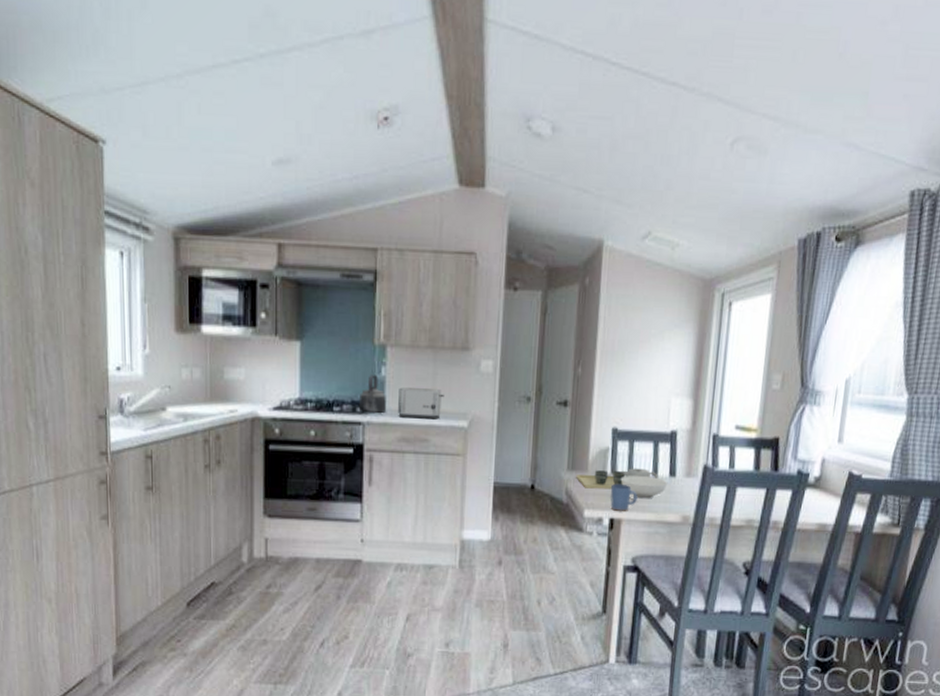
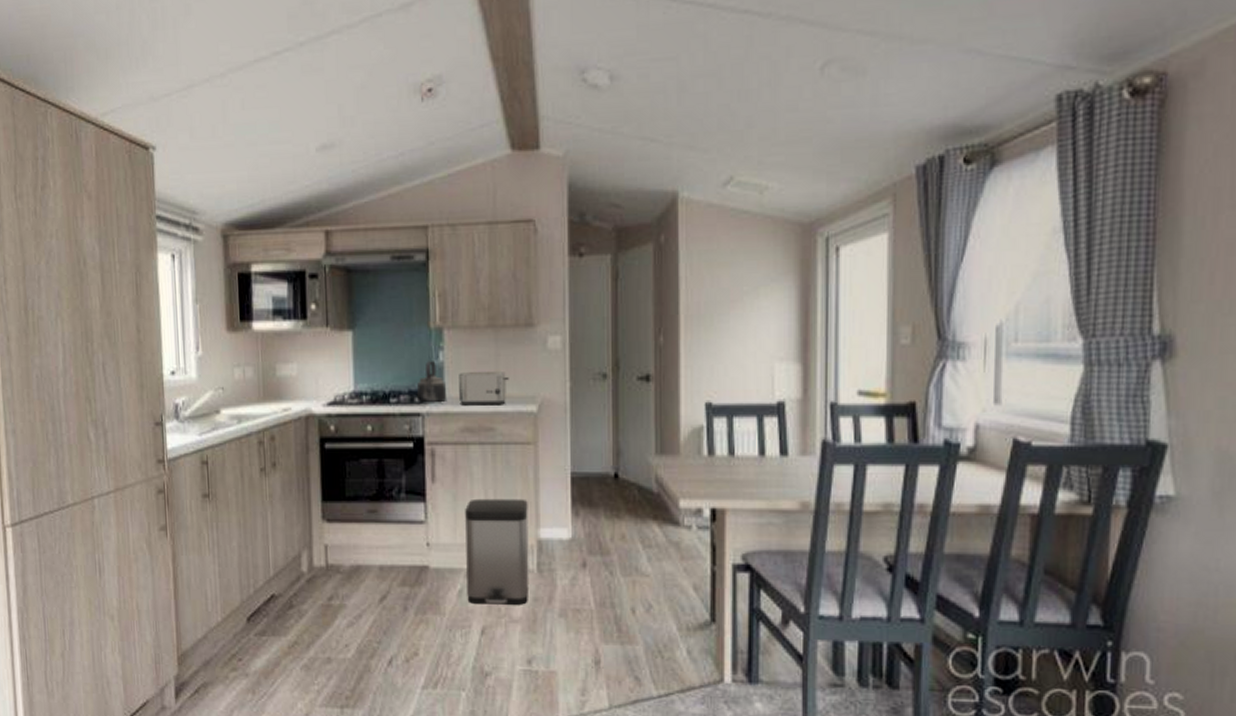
pedal bin: none [395,501,455,596] -> present [465,498,530,605]
tea set: present [576,468,658,490] -> none [667,448,766,475]
mug: present [610,483,638,511] -> none [709,467,743,499]
bowl: present [620,476,668,498] -> none [720,457,779,482]

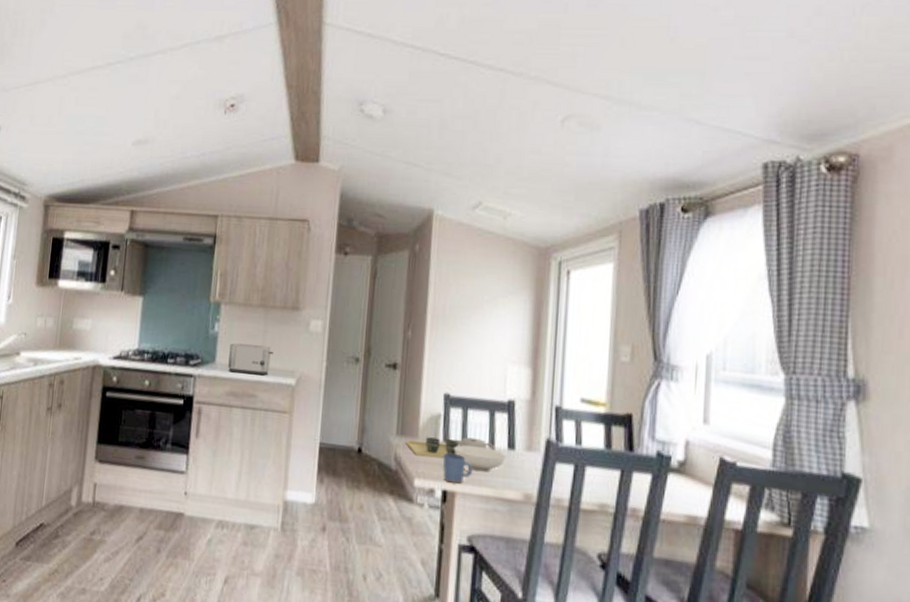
kettle: present [416,361,446,403] -> none [191,330,218,367]
pedal bin: present [465,498,530,605] -> none [215,456,279,560]
tea set: none [667,448,766,475] -> present [406,437,495,459]
mug: none [709,467,743,499] -> present [442,453,473,484]
bowl: none [720,457,779,482] -> present [453,445,507,471]

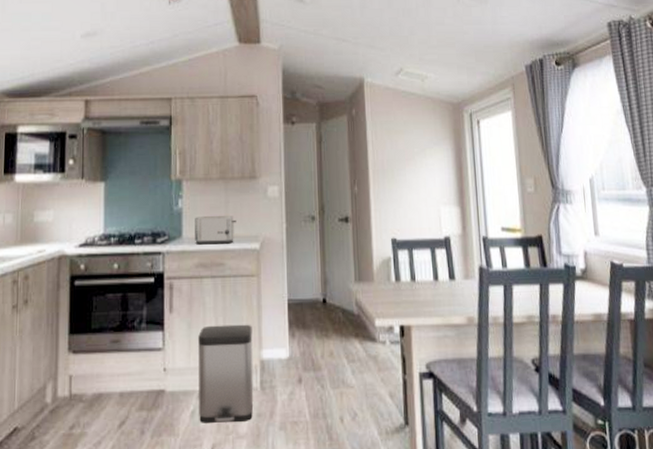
pedal bin: none [215,456,279,560] -> present [198,324,254,423]
tea set: present [406,437,495,459] -> none [364,274,439,298]
mug: present [442,453,473,484] -> none [396,290,423,318]
bowl: present [453,445,507,471] -> none [405,282,449,303]

